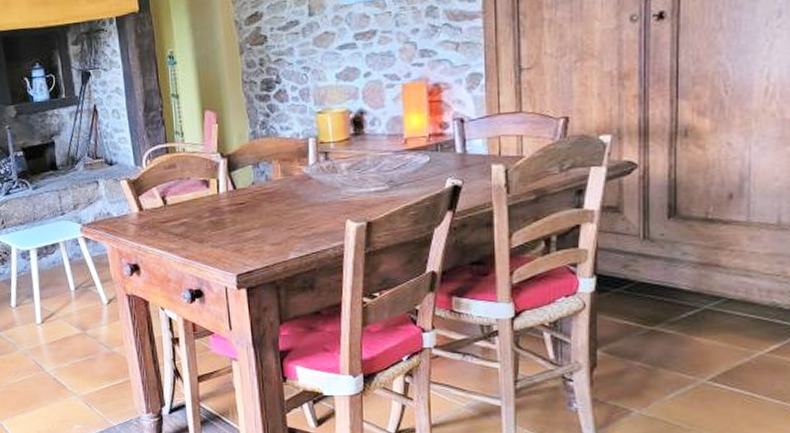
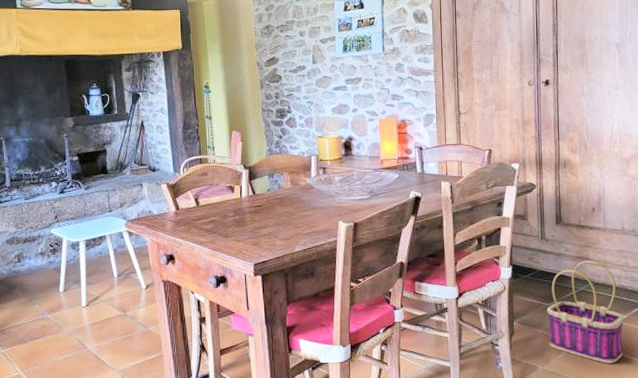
basket: none [649,268,776,410] -> present [547,260,625,364]

